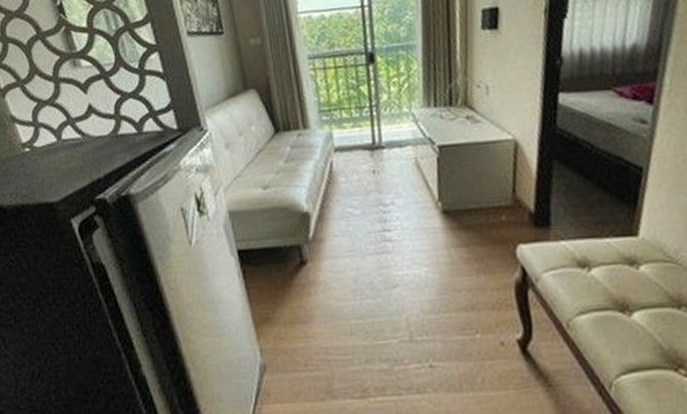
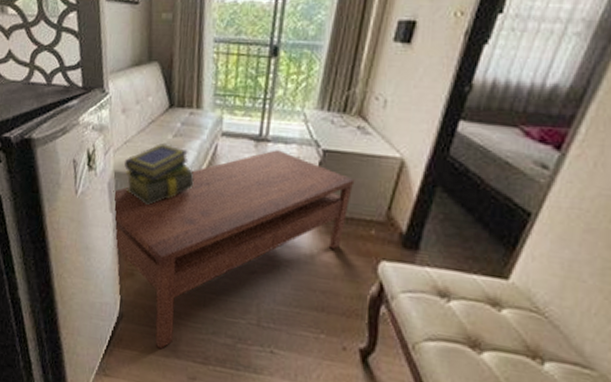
coffee table: none [230,154,476,394] -> present [113,150,355,350]
stack of books: none [237,170,316,239] -> present [124,142,194,205]

